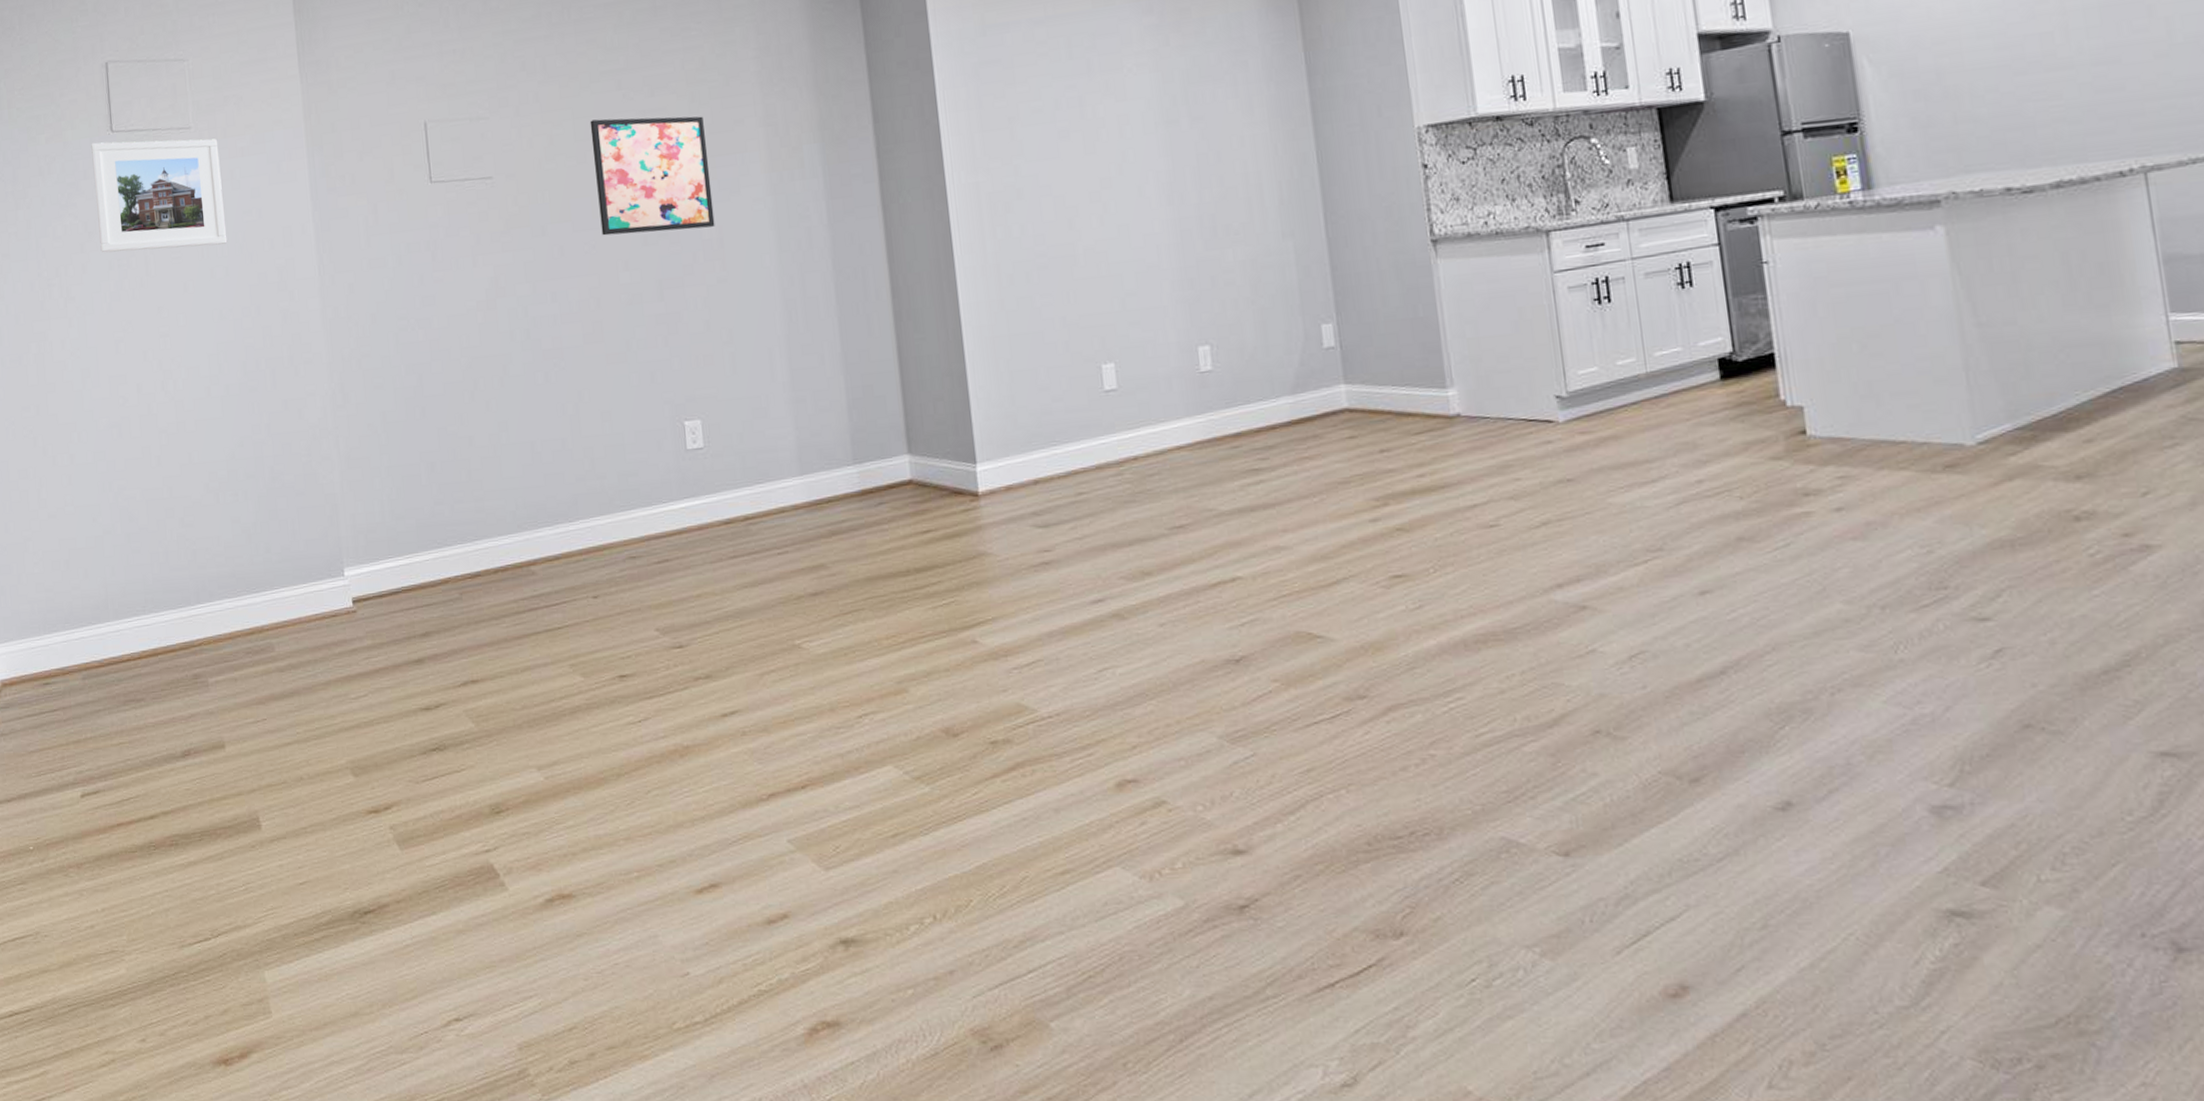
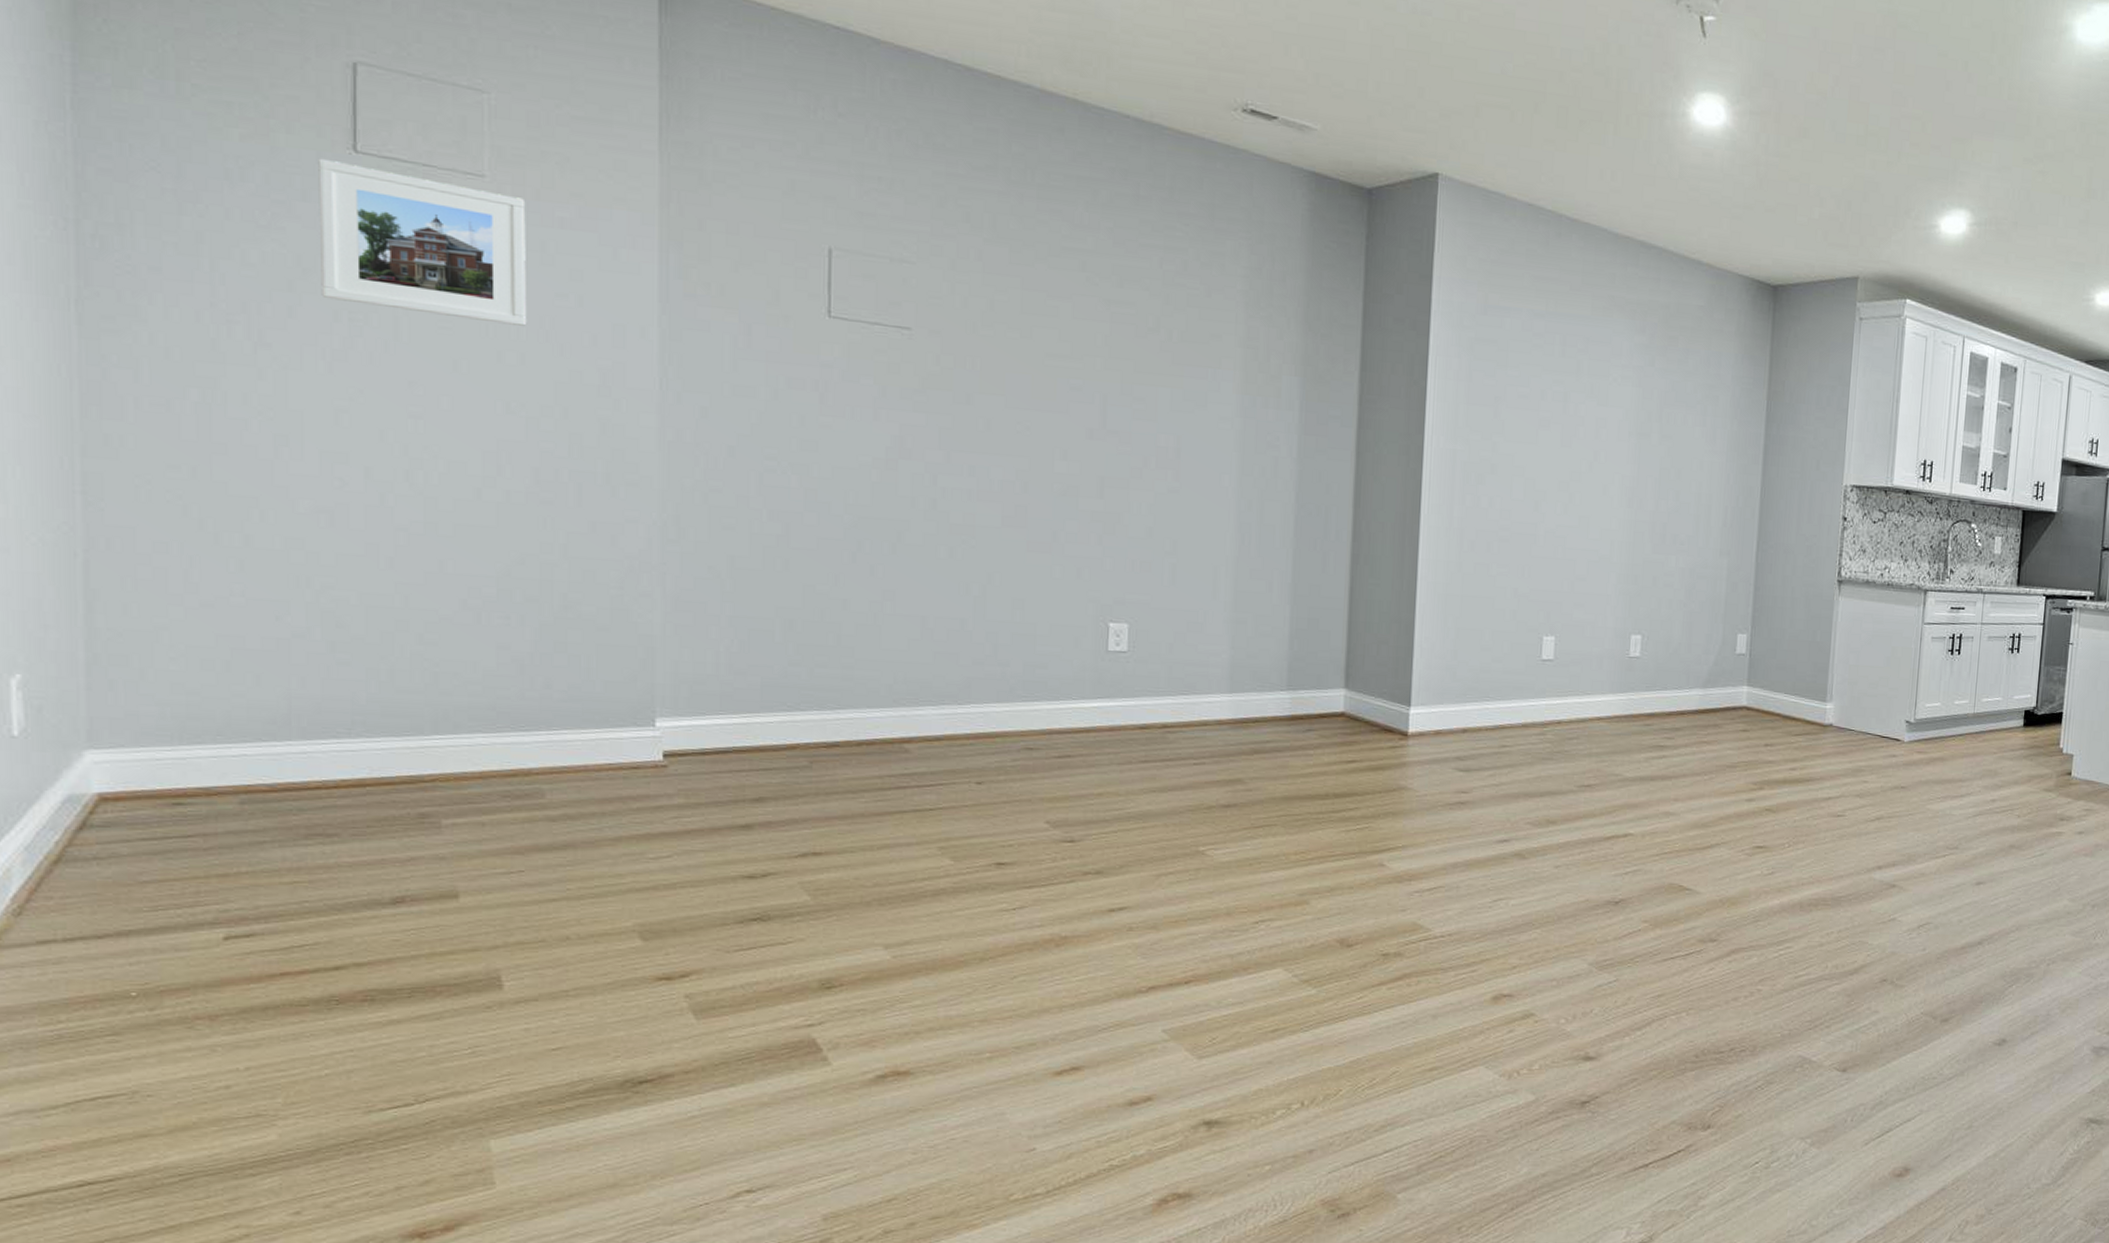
wall art: present [590,116,715,236] -> none [1040,295,1176,435]

